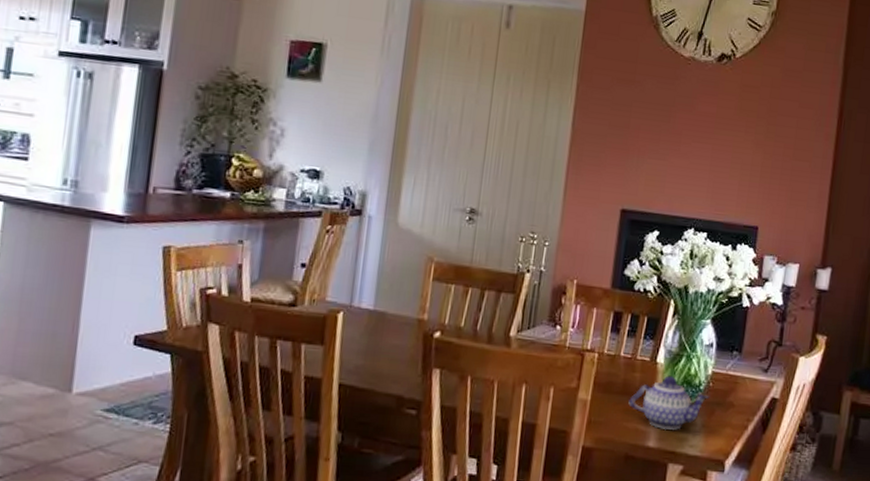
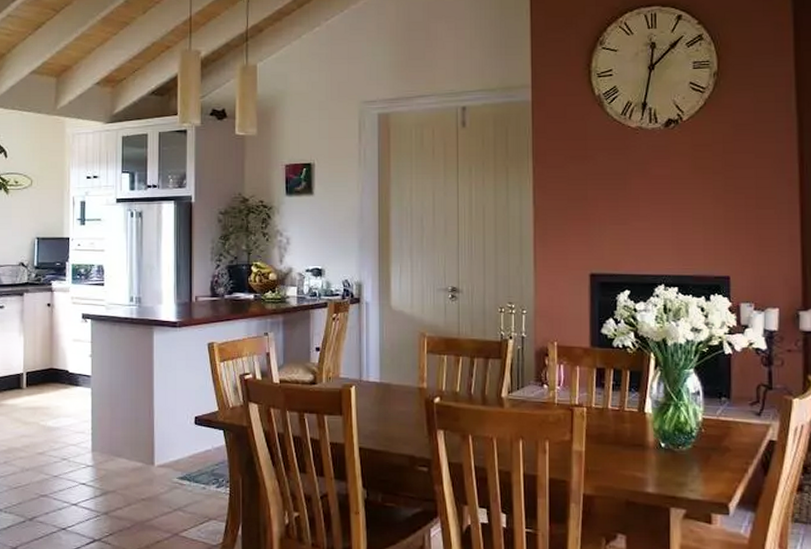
teapot: present [628,375,710,430] -> none [622,424,704,476]

